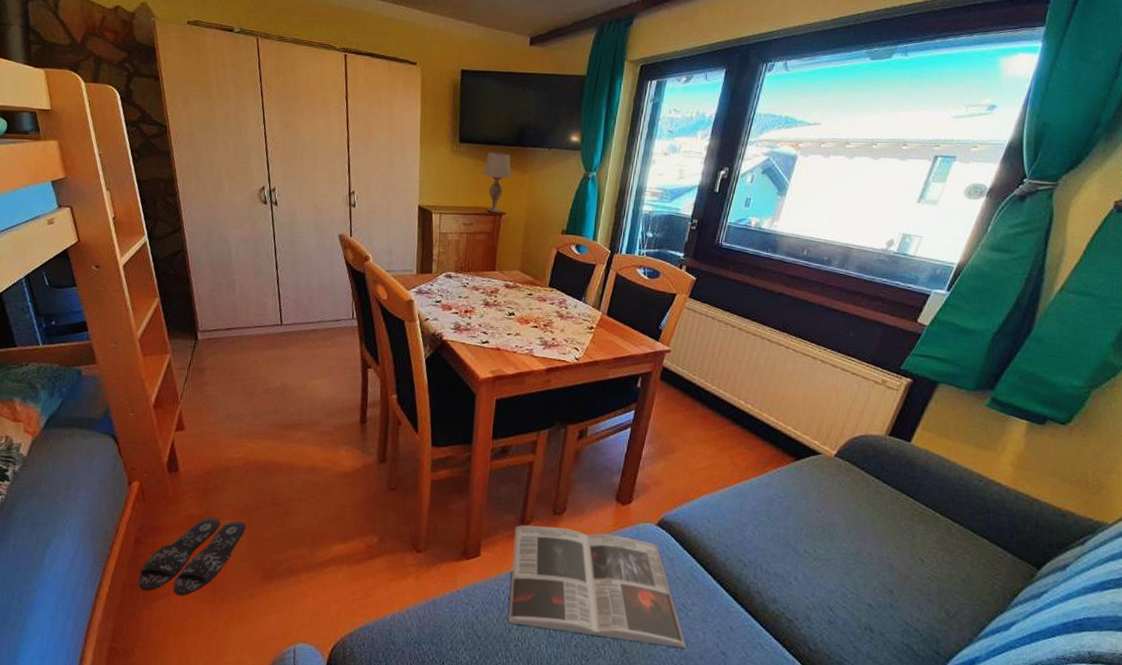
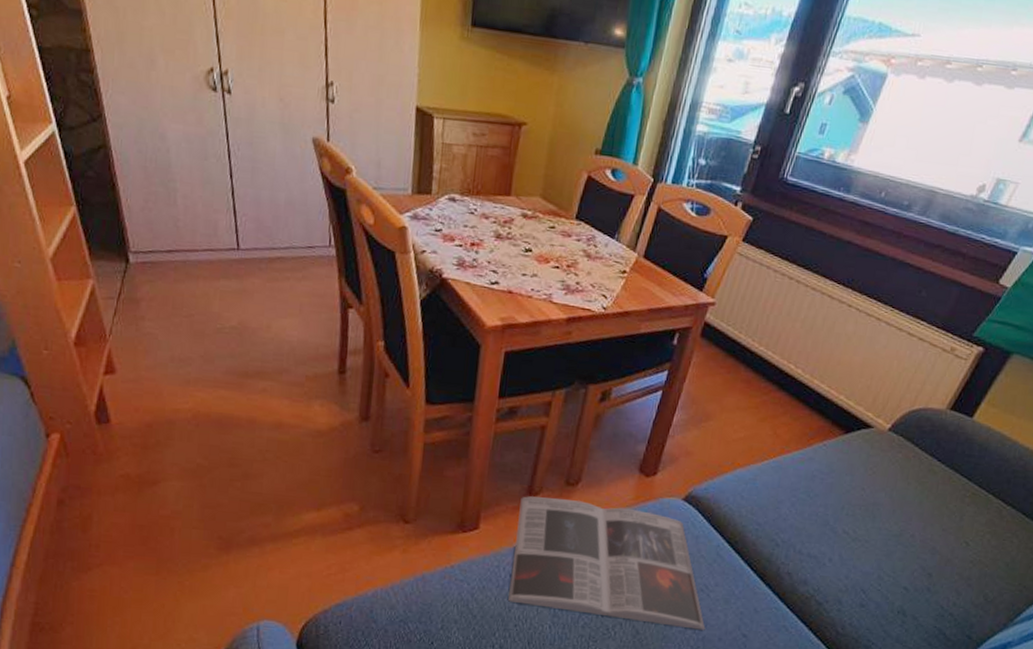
slippers: present [138,517,246,595] -> none [65,478,196,566]
table lamp: present [483,151,512,214] -> none [500,41,537,124]

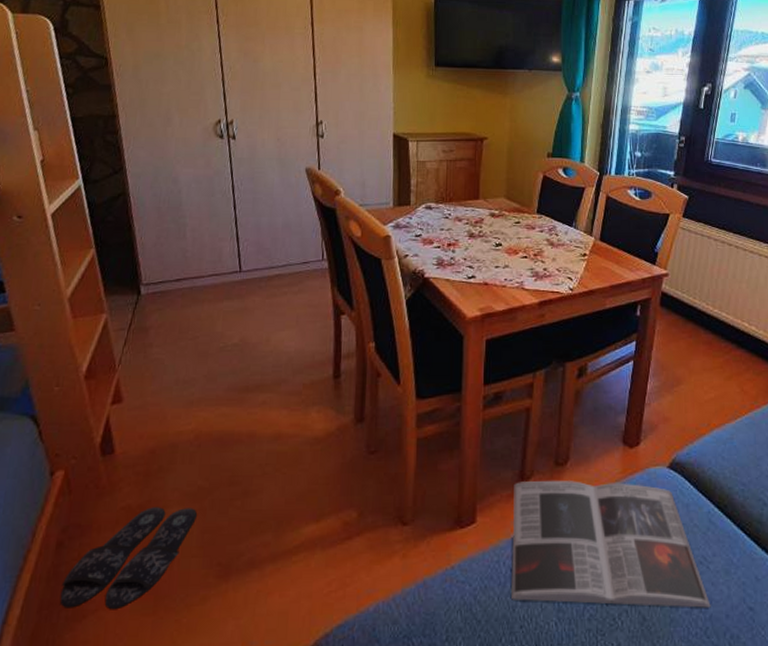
slippers: none [65,478,196,566] -> present [60,507,197,609]

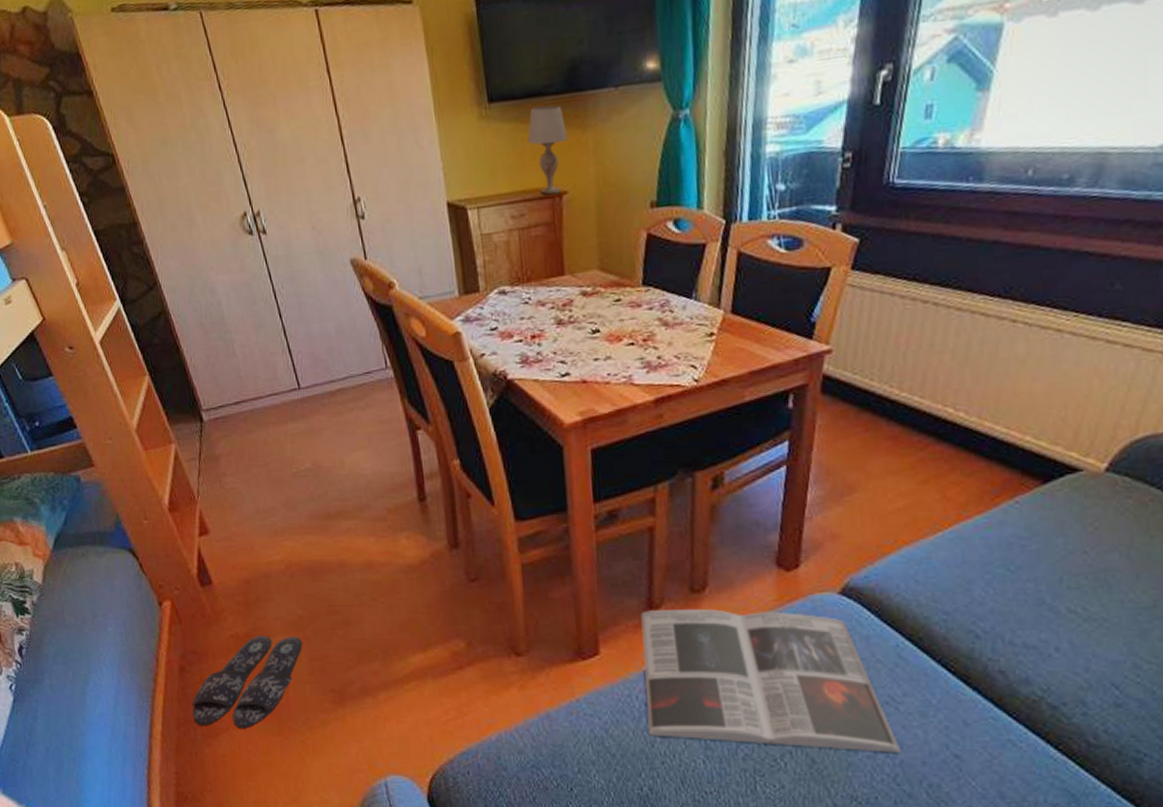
table lamp: none [462,74,492,139] -> present [527,105,568,196]

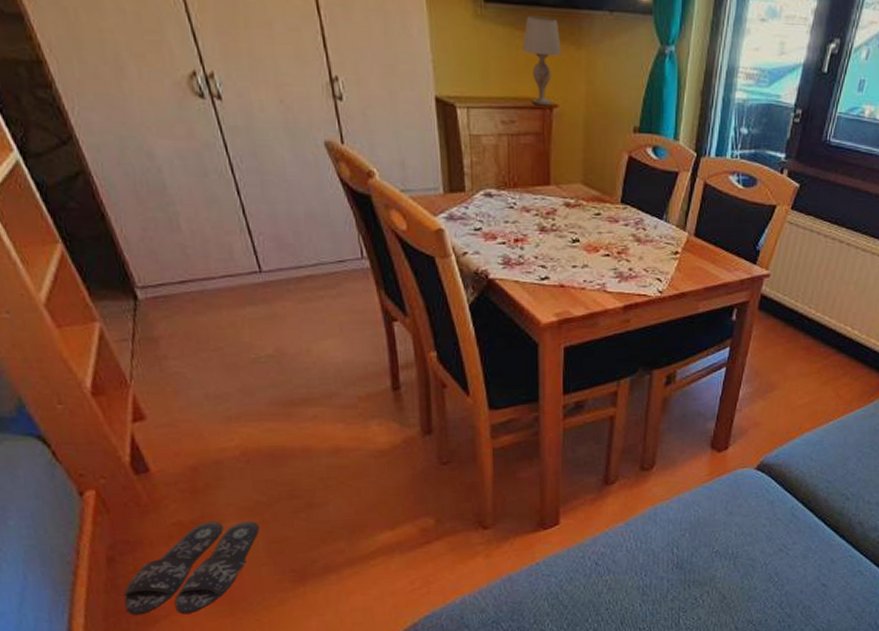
magazine: present [641,608,902,753] -> none [597,483,787,588]

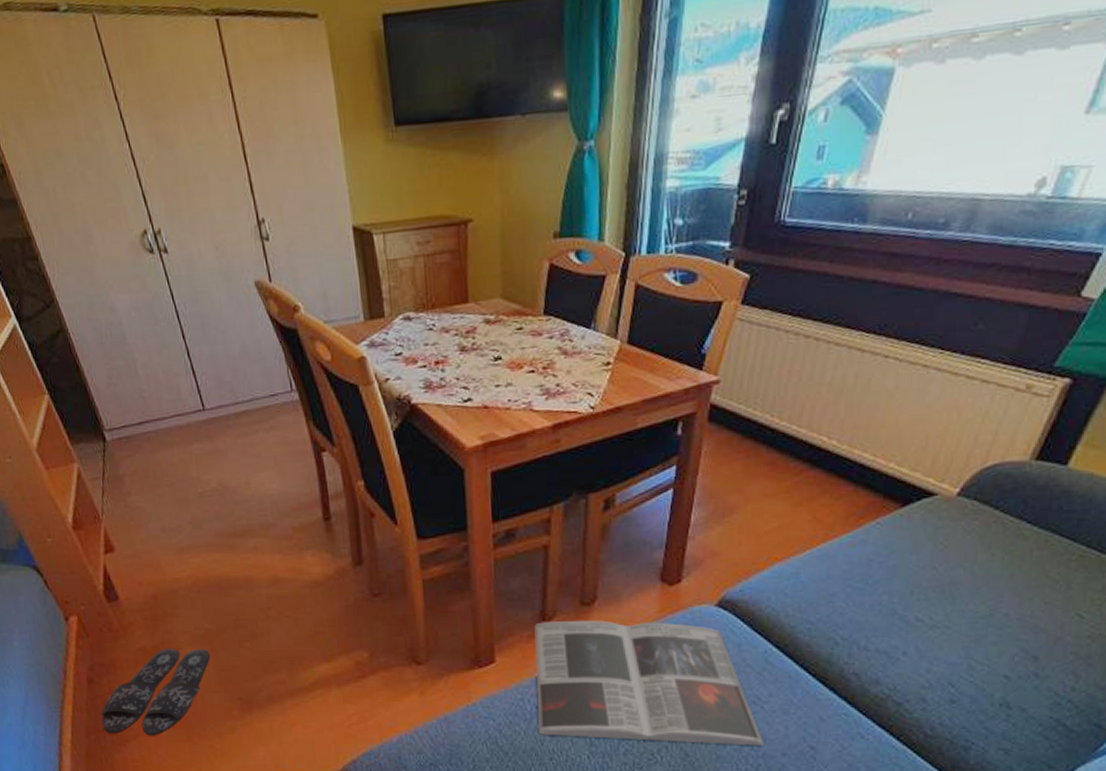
table lamp: present [522,15,562,106] -> none [434,131,474,223]
magazine: none [597,483,787,588] -> present [534,620,765,746]

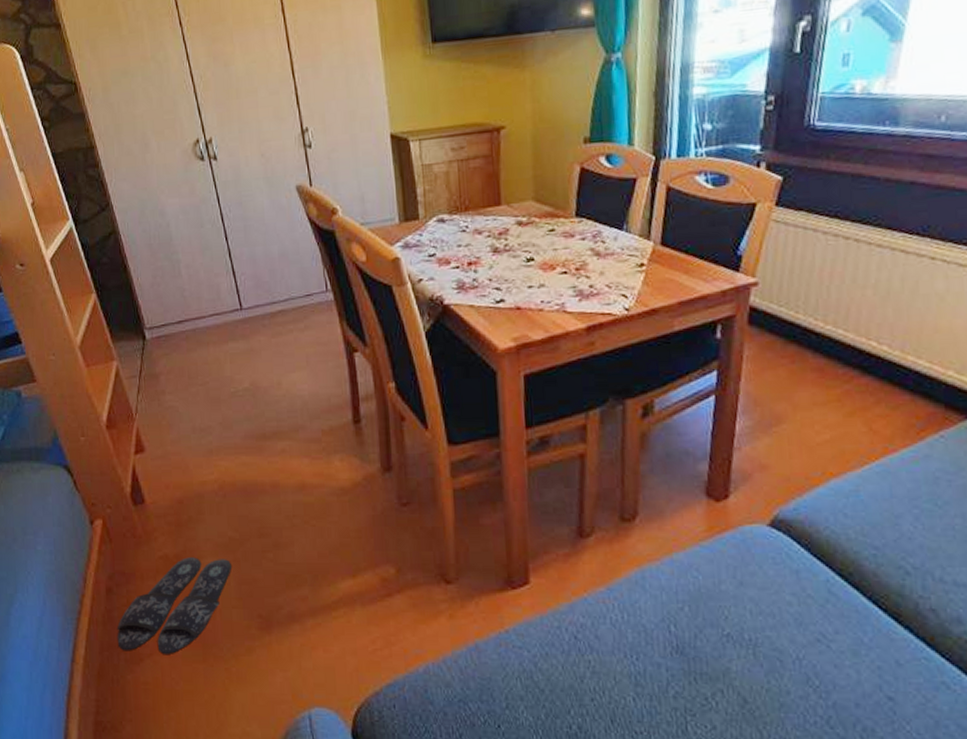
magazine: present [534,620,765,746] -> none [571,538,834,694]

